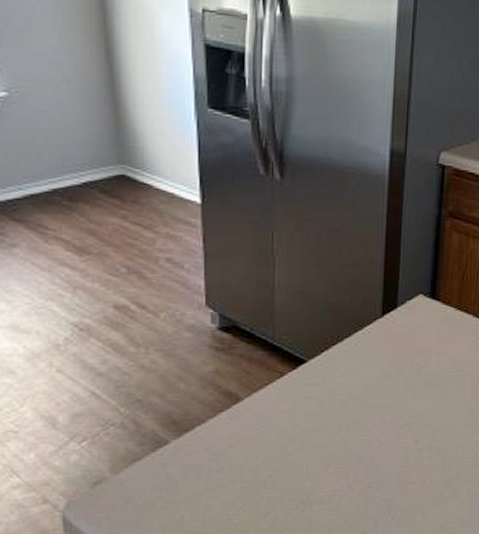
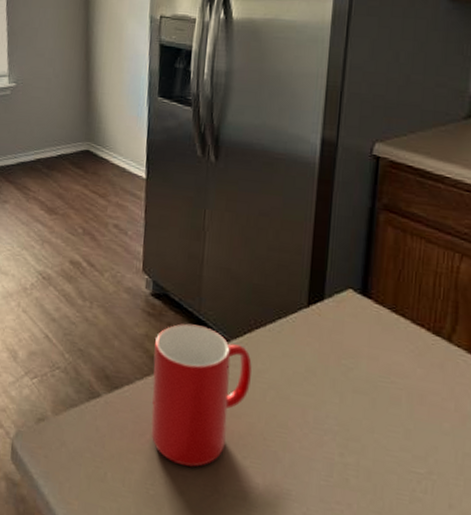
cup: none [227,352,331,488] -> present [151,323,252,467]

